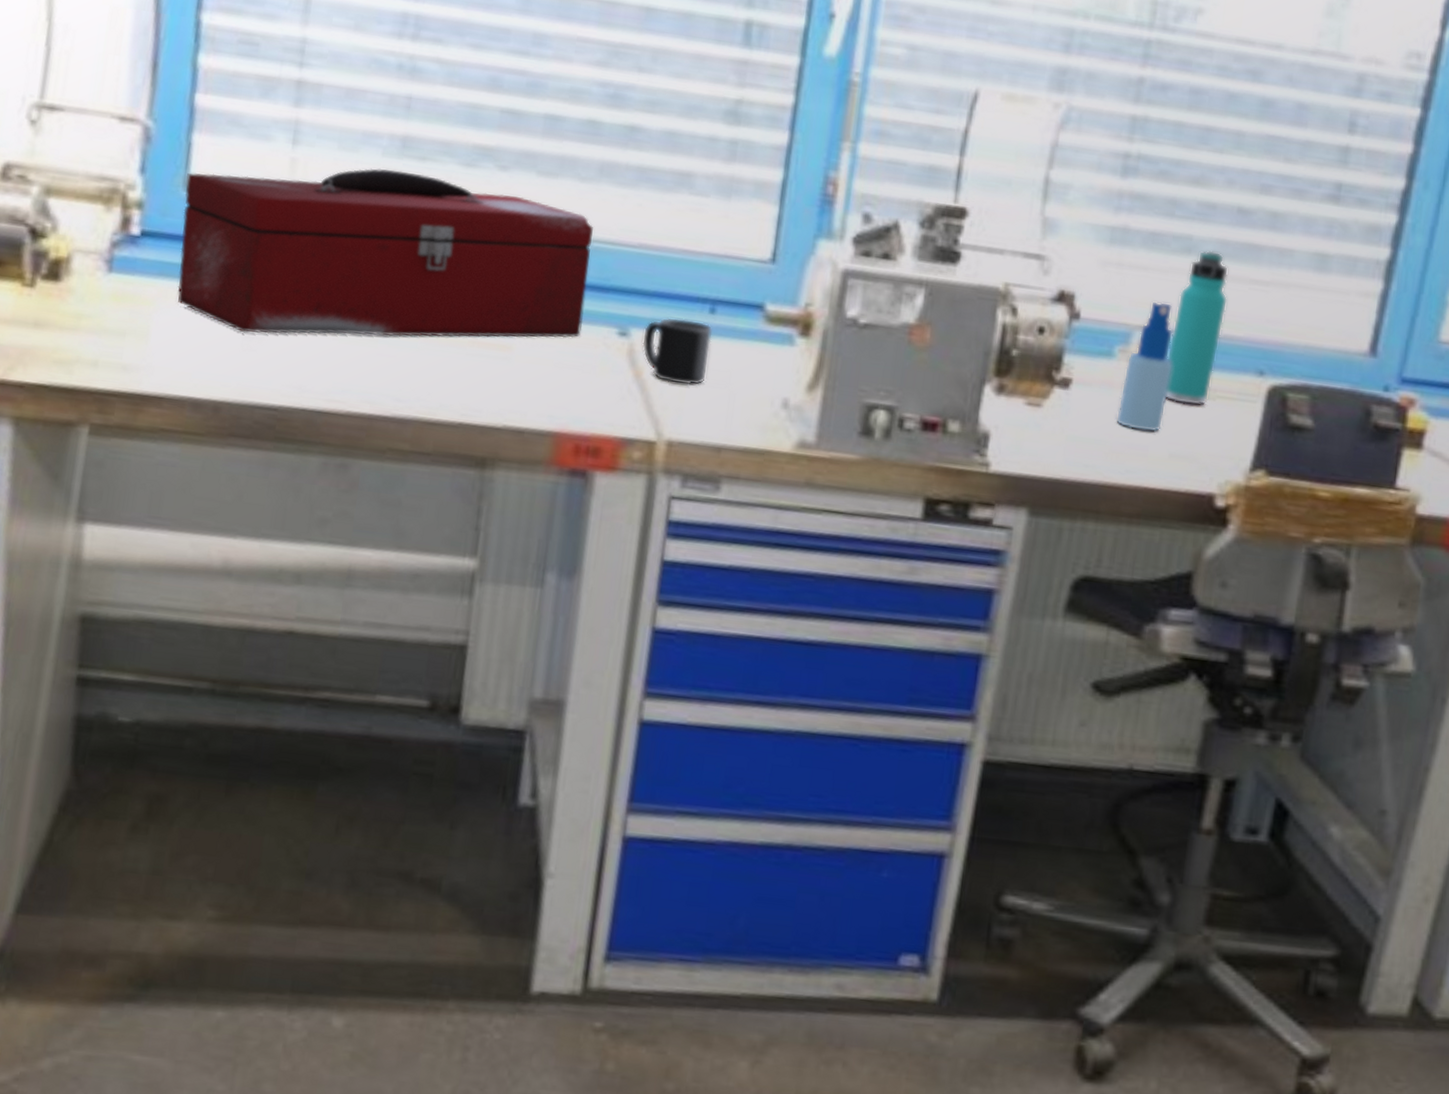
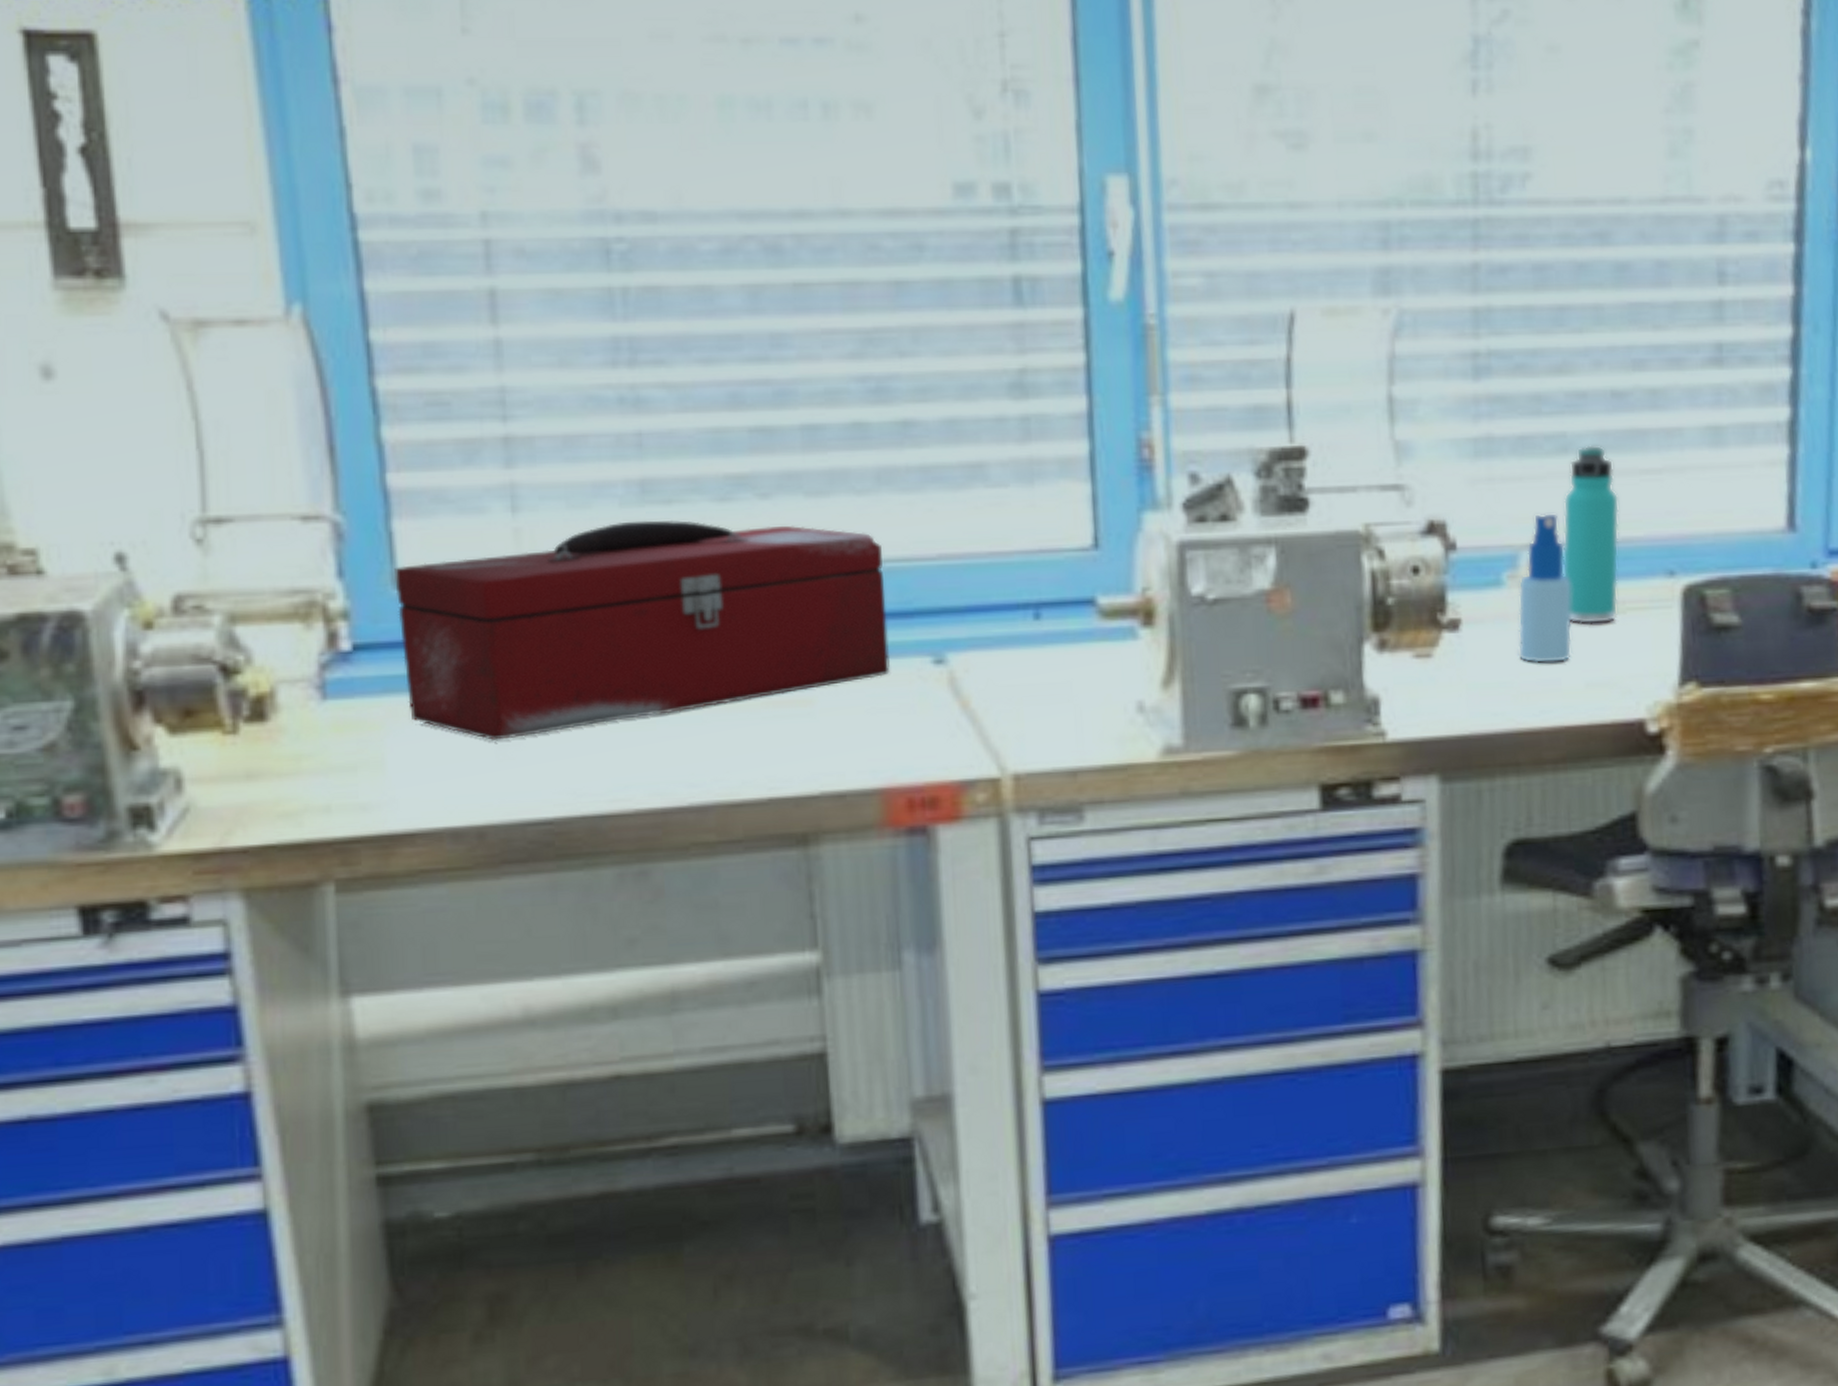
mug: present [642,317,713,386] -> none [961,630,1045,708]

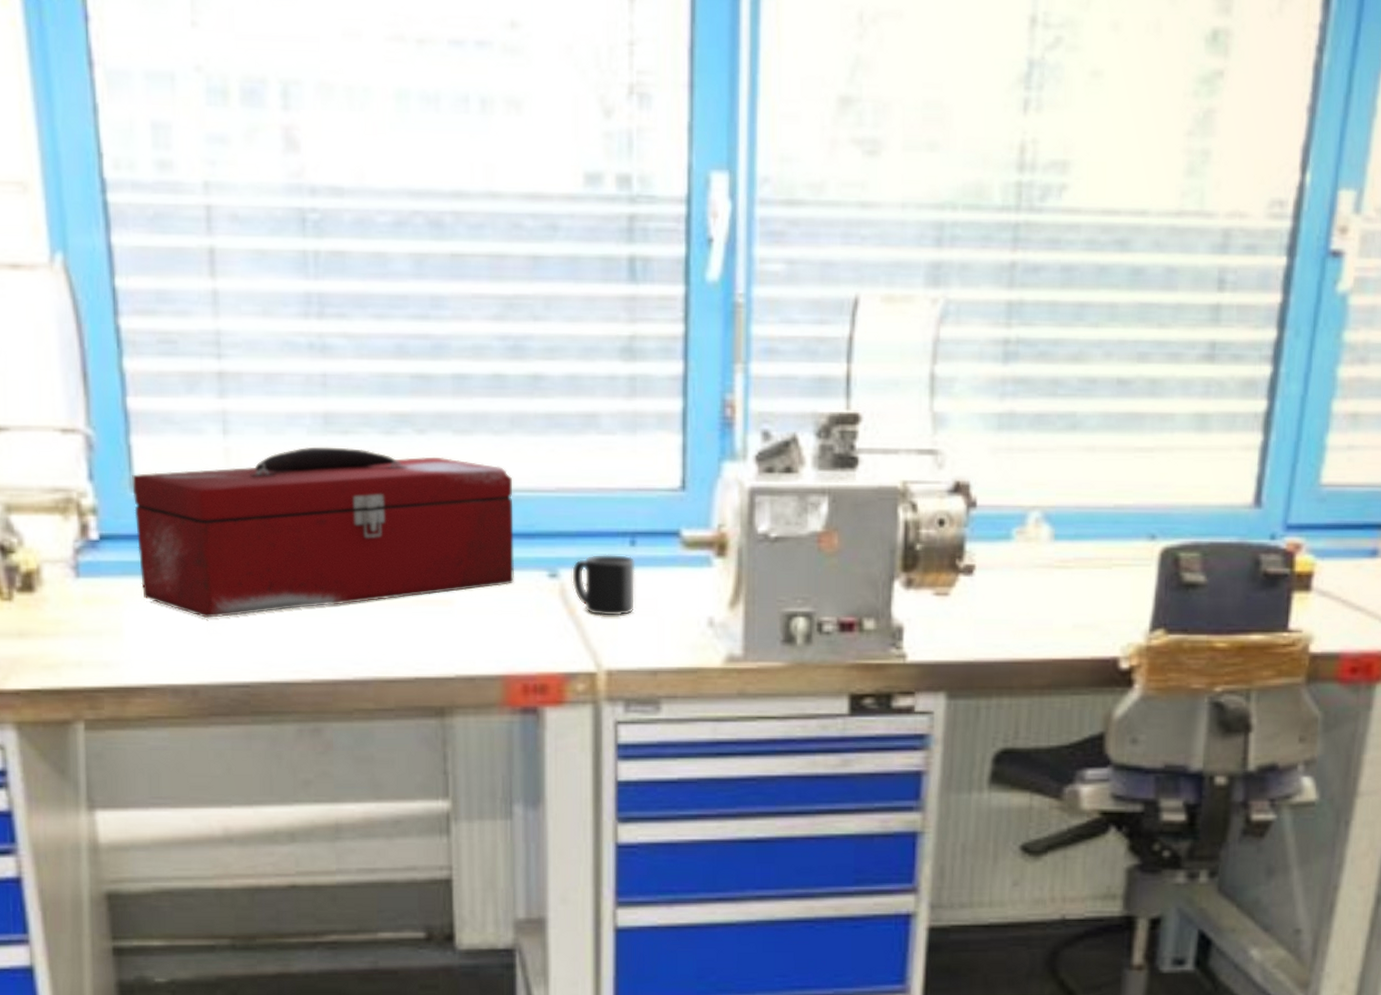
mug: none [961,630,1045,708] -> present [571,554,636,617]
spray bottle: present [1518,512,1572,664] -> none [1020,480,1069,607]
thermos bottle: present [1563,445,1620,625] -> none [1063,424,1115,576]

